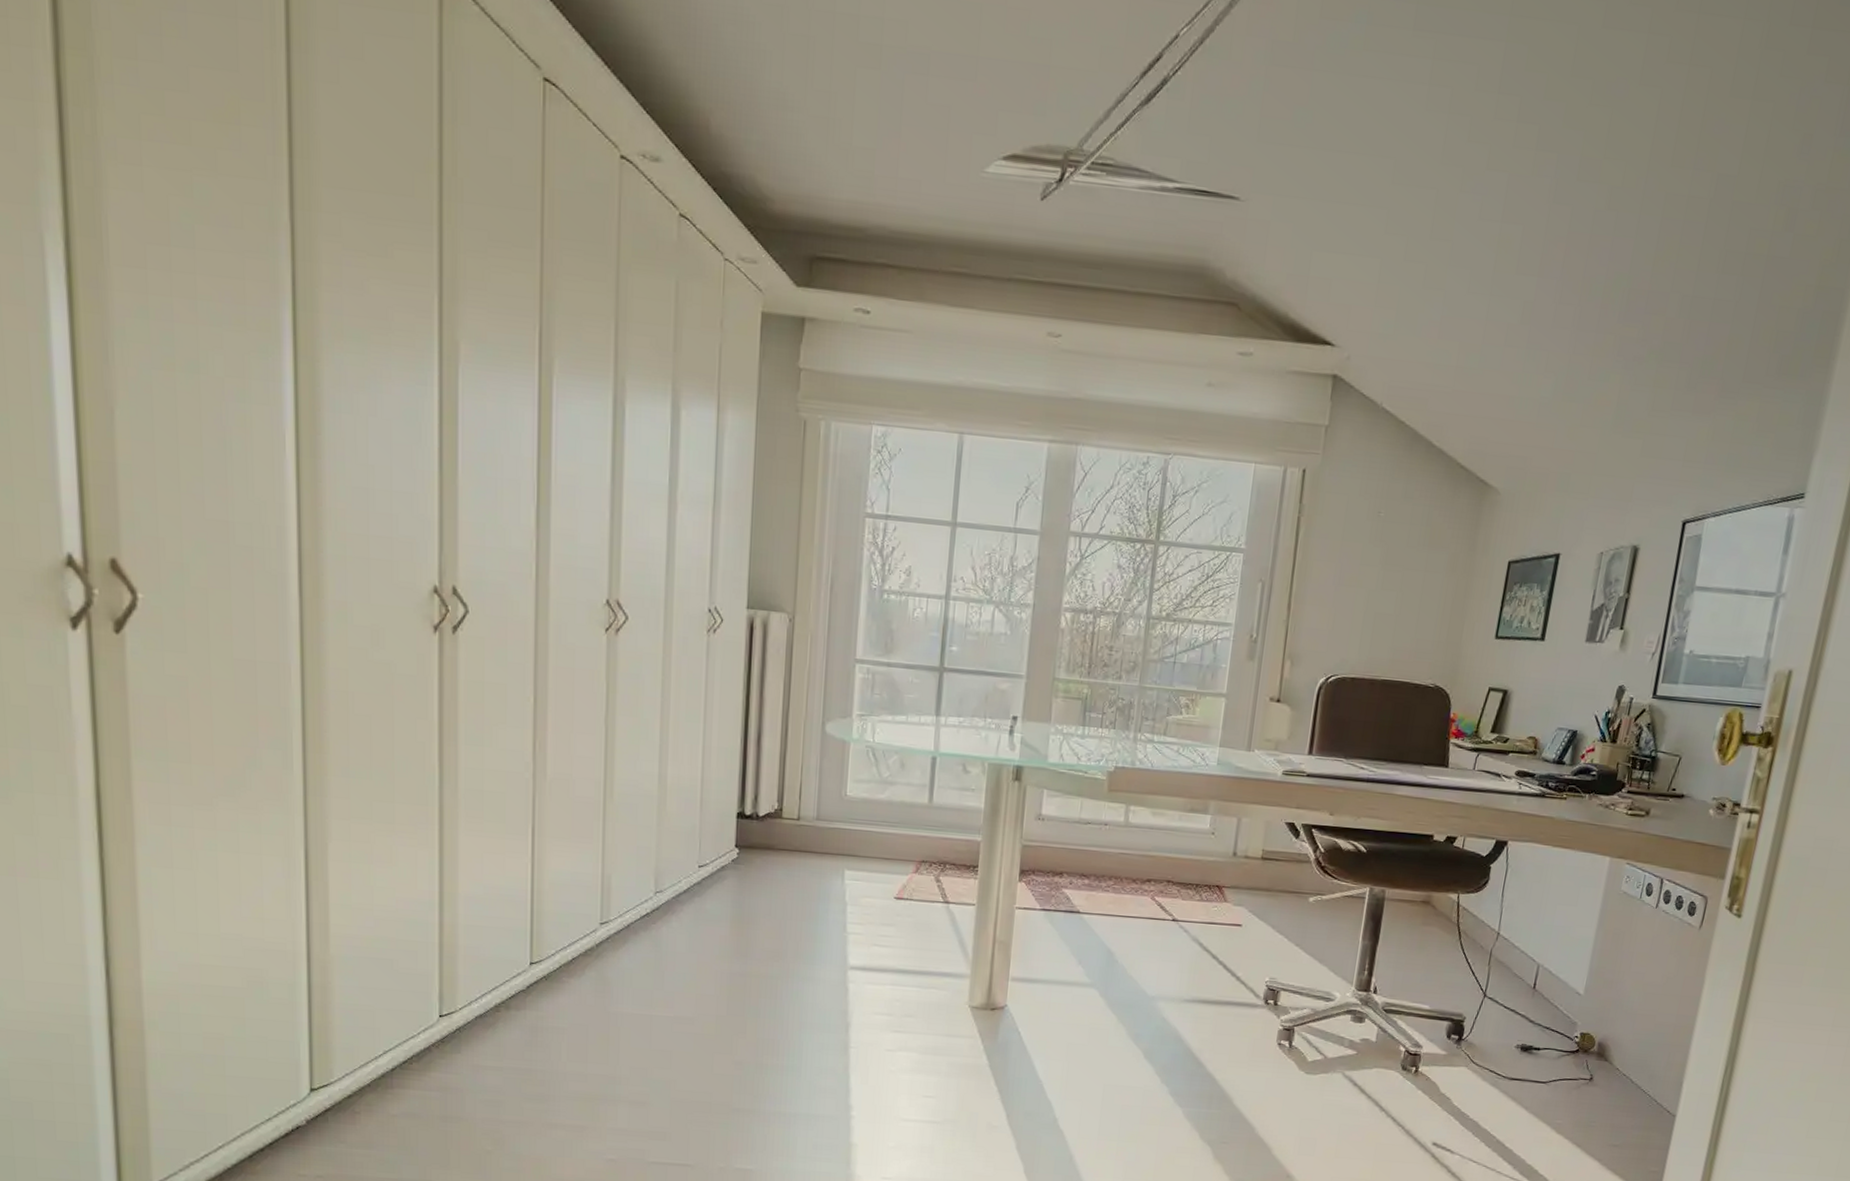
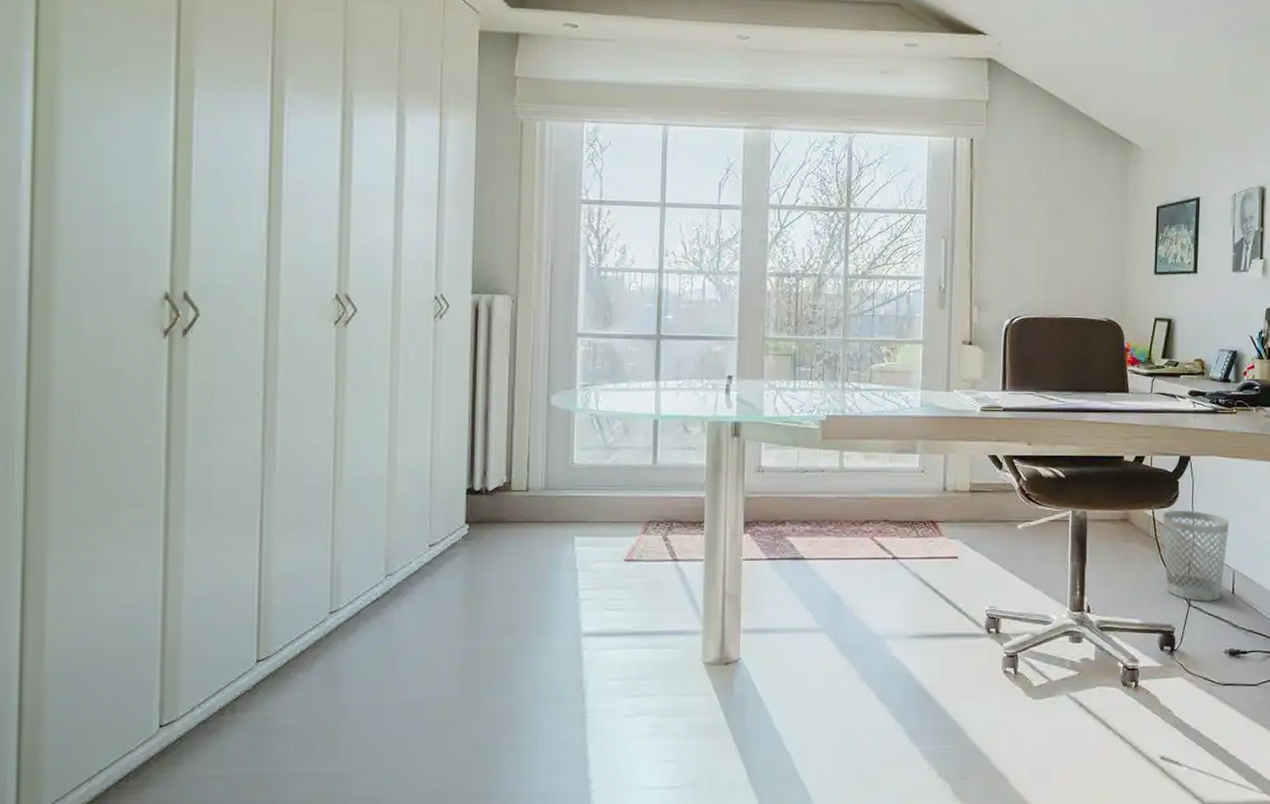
wastebasket: none [1462,897,1542,994] -> present [1163,511,1230,602]

